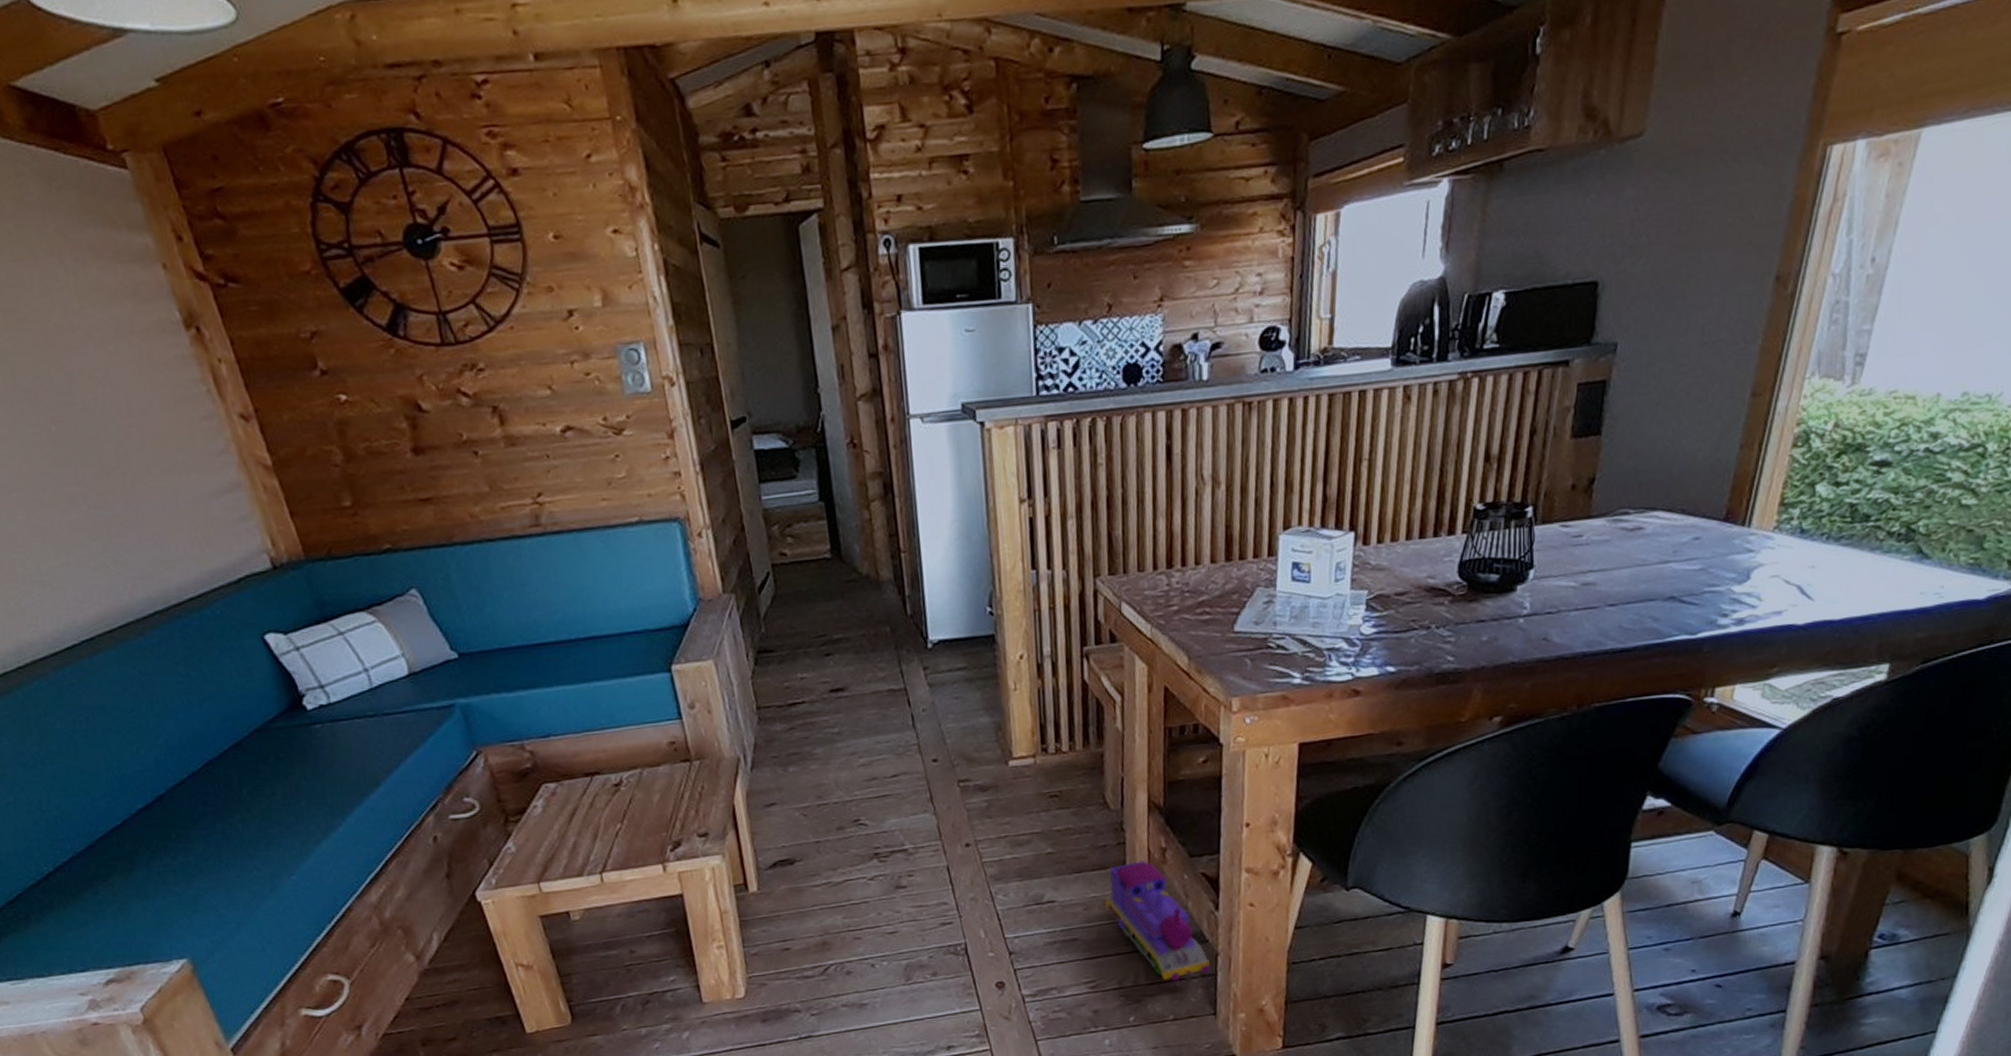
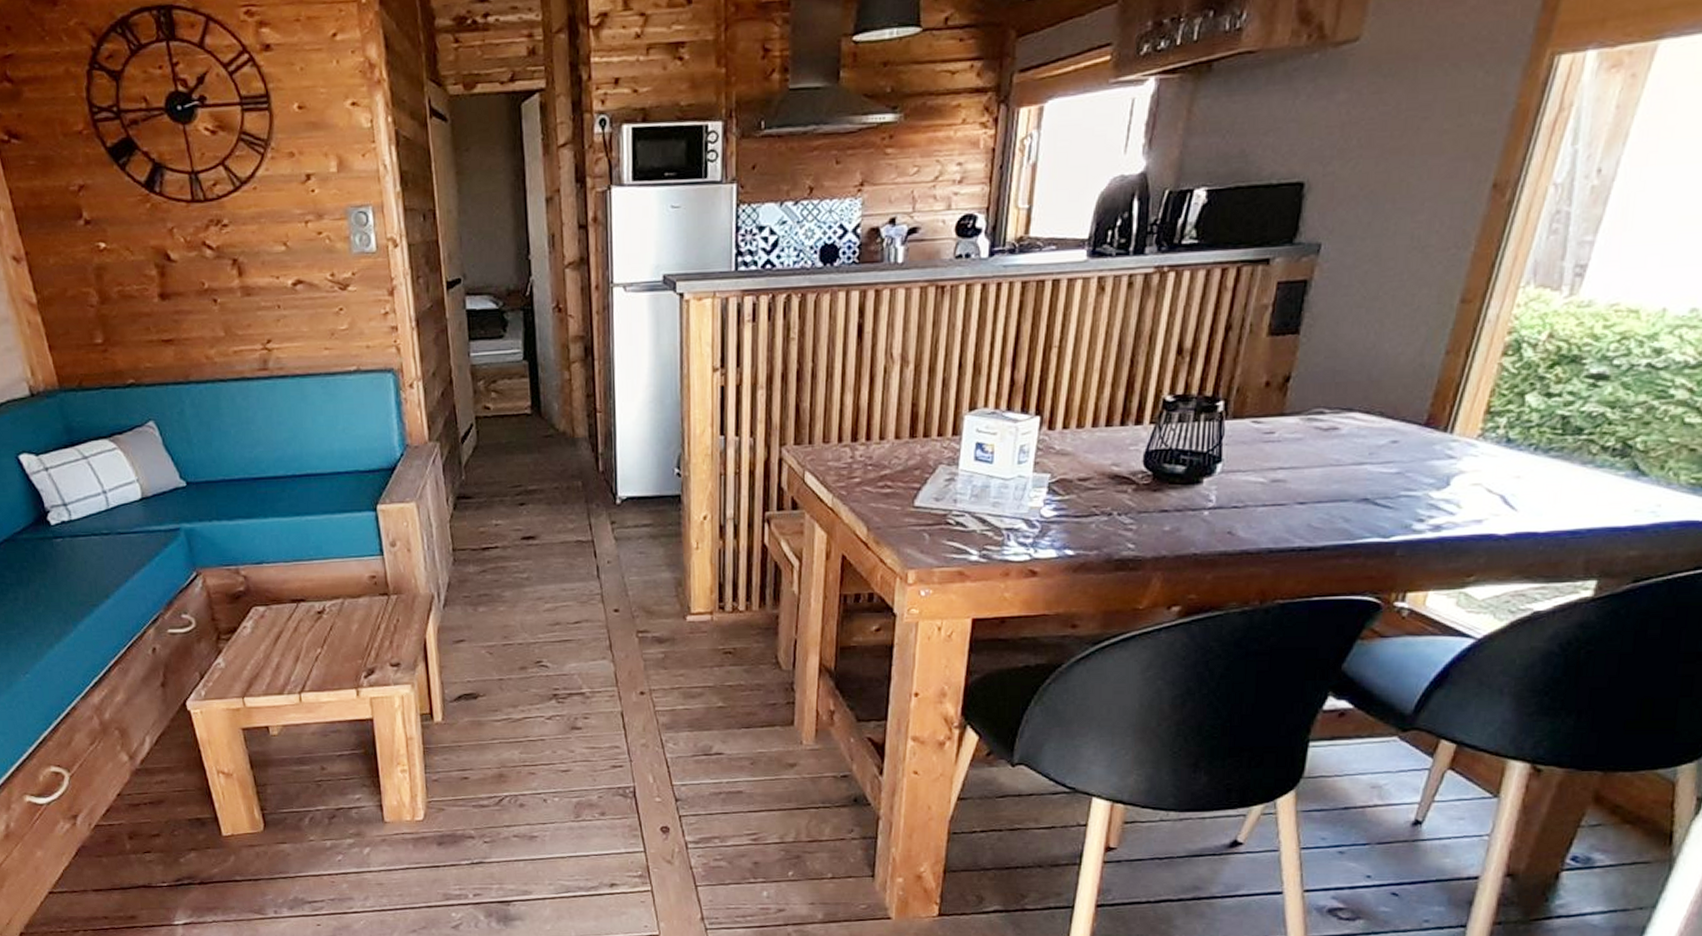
toy train: present [1104,860,1210,982] -> none [771,721,870,841]

